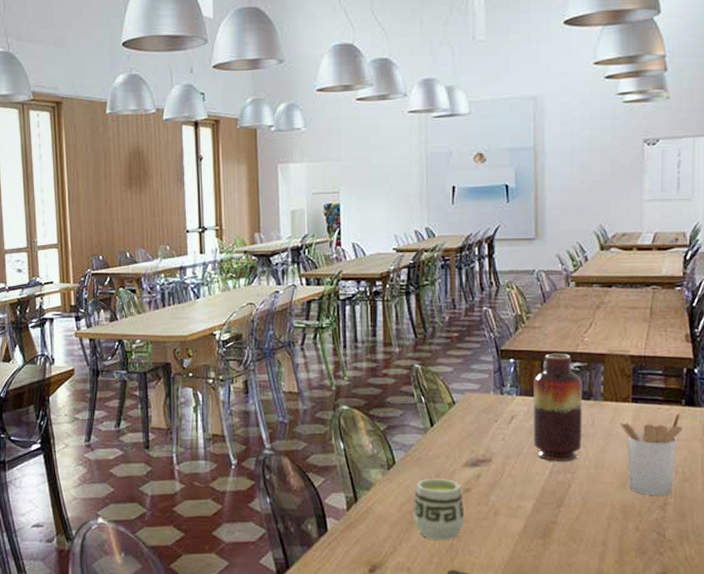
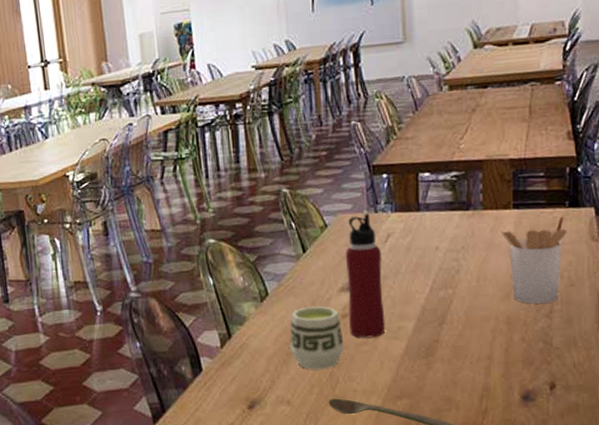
water bottle: none [470,394,505,514] -> present [345,213,385,338]
vase: present [533,353,582,461] -> none [409,163,462,278]

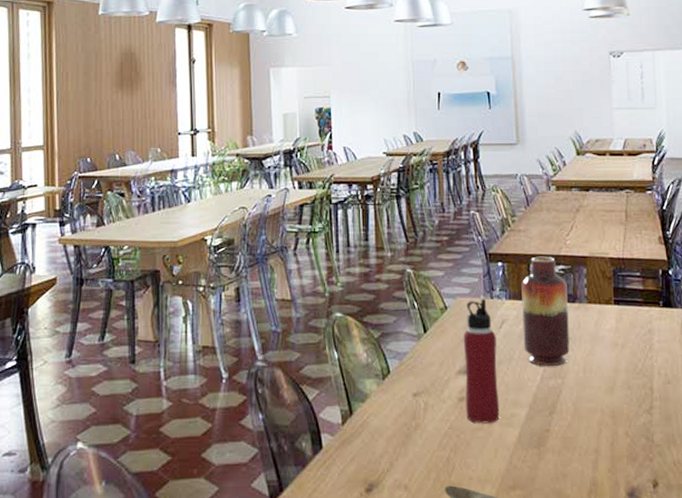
cup: present [289,306,344,370] -> none [409,387,461,454]
vase: none [409,163,462,278] -> present [521,256,570,366]
utensil holder: present [501,214,567,304] -> none [604,313,662,400]

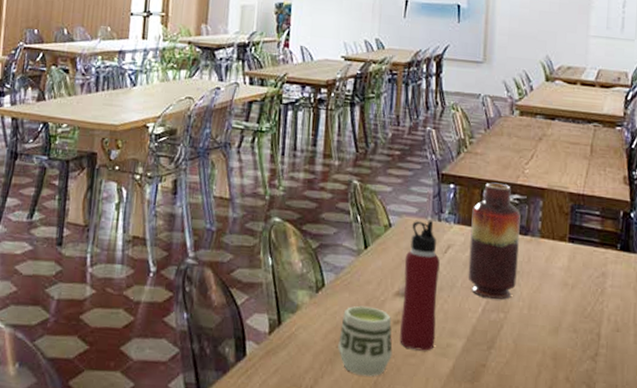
cup: none [409,387,461,454] -> present [338,305,393,377]

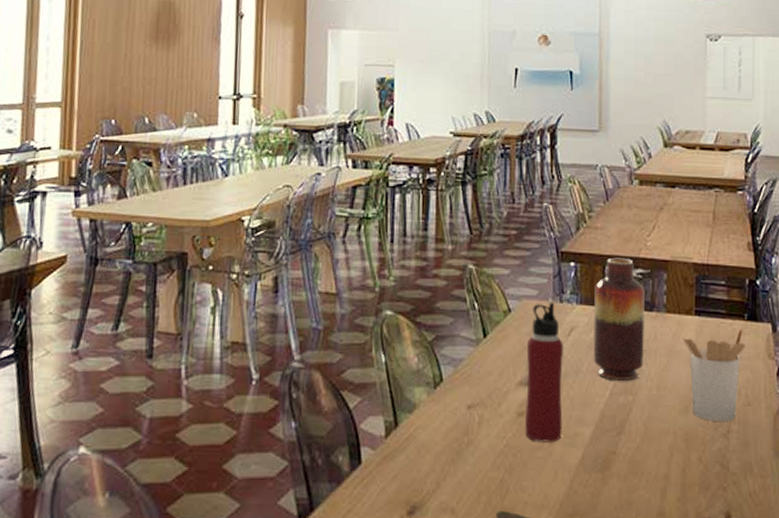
cup: present [338,305,393,377] -> none [460,399,518,475]
utensil holder: none [555,257,617,345] -> present [682,327,745,422]

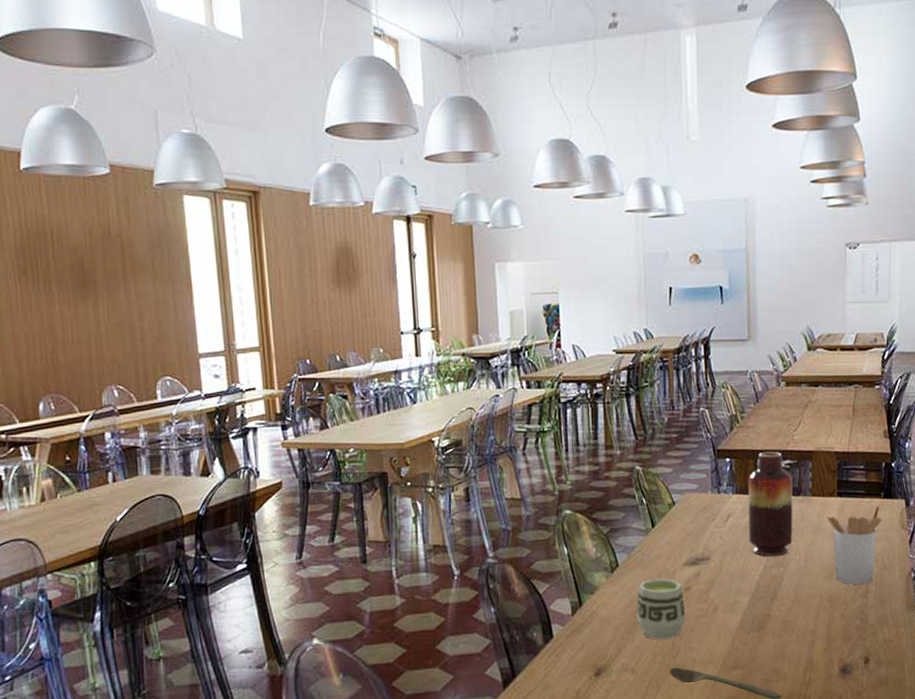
cup: none [460,399,518,475] -> present [636,578,686,640]
water bottle: present [525,302,563,442] -> none [690,493,723,611]

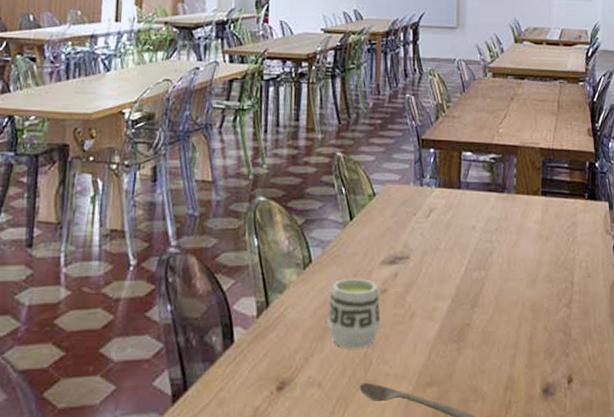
vase: present [748,451,793,556] -> none [450,144,497,257]
utensil holder: present [826,504,882,585] -> none [530,206,586,293]

